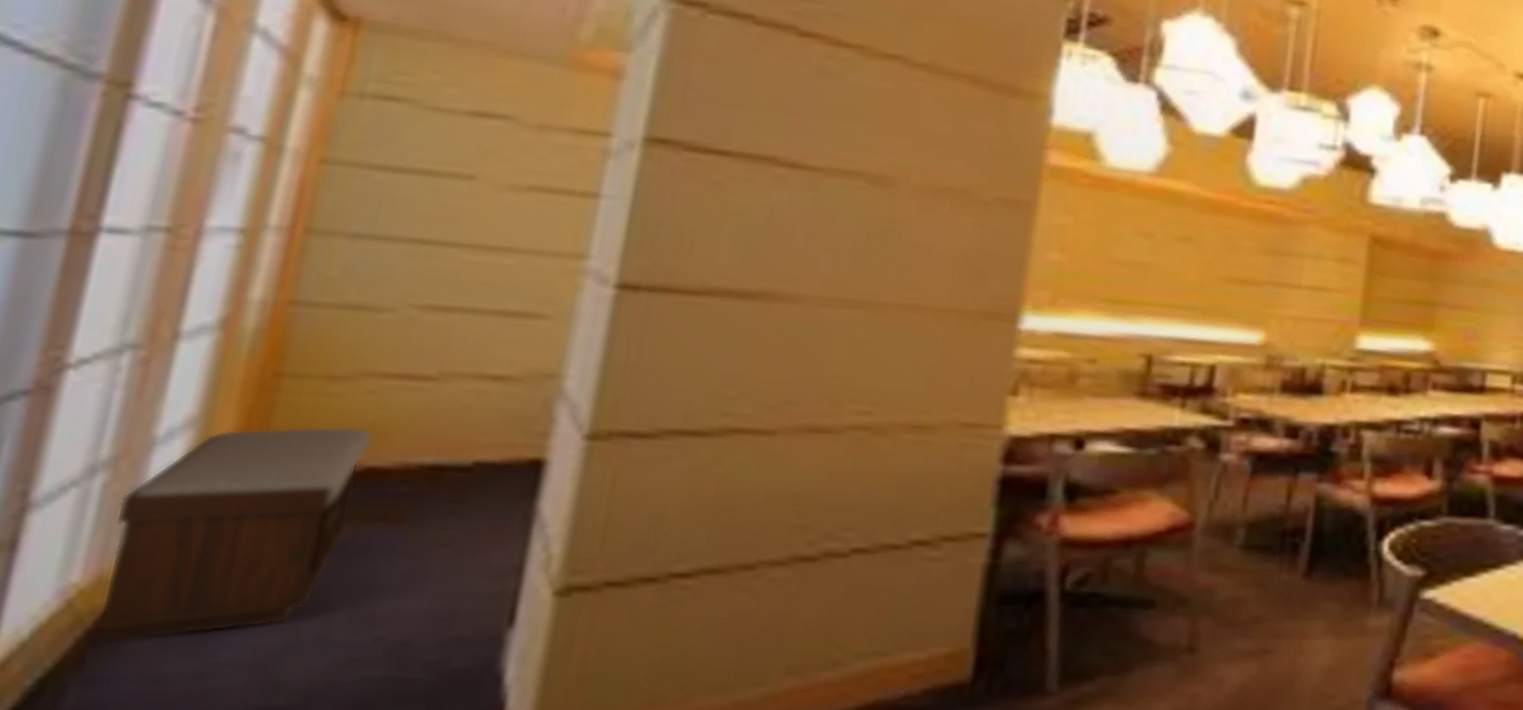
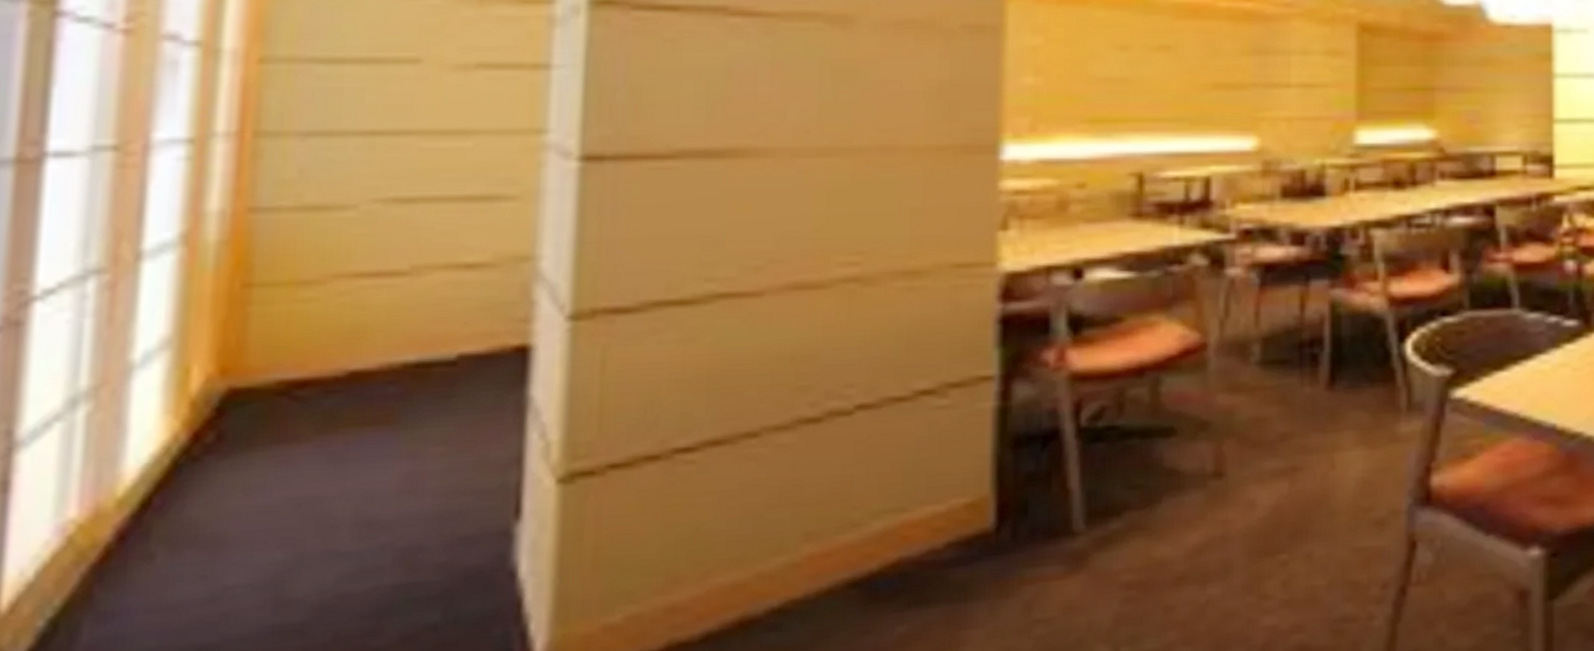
bench: present [91,426,373,642] -> none [94,331,353,575]

